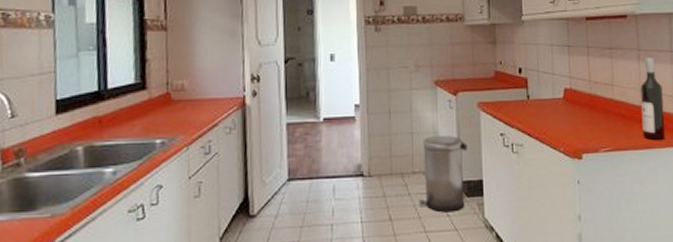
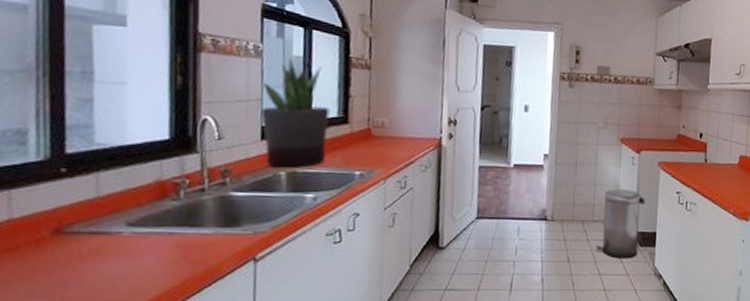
planter: none [54,24,127,143] -> present [260,57,330,168]

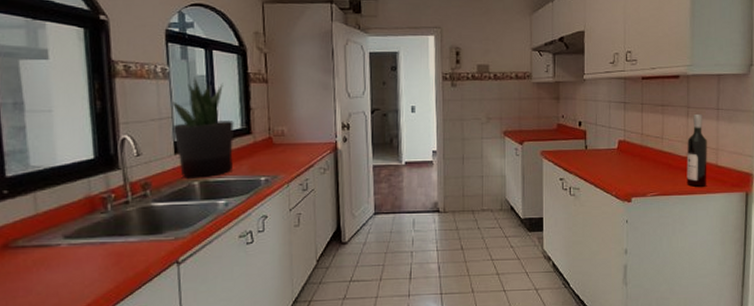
pedal bin: present [596,188,646,259] -> none [487,178,531,244]

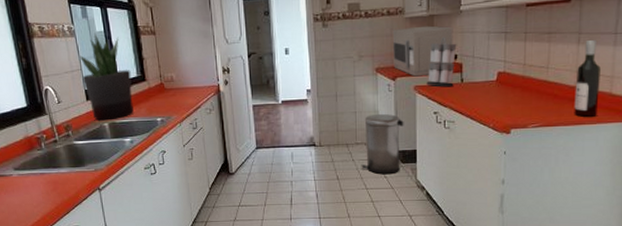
pedal bin: none [487,178,531,244] -> present [361,113,404,175]
microwave: none [520,91,577,142] -> present [392,25,453,77]
spice rack: none [552,103,581,154] -> present [426,37,457,87]

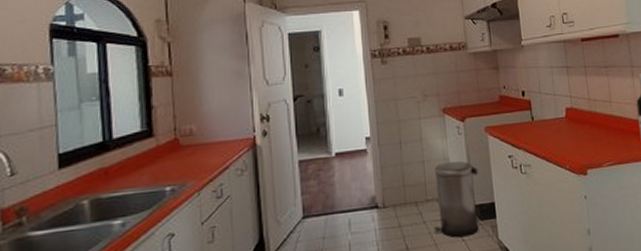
planter: present [79,33,134,121] -> none [56,75,132,197]
microwave: present [392,25,453,77] -> none [456,61,521,117]
spice rack: present [426,37,457,87] -> none [497,72,525,127]

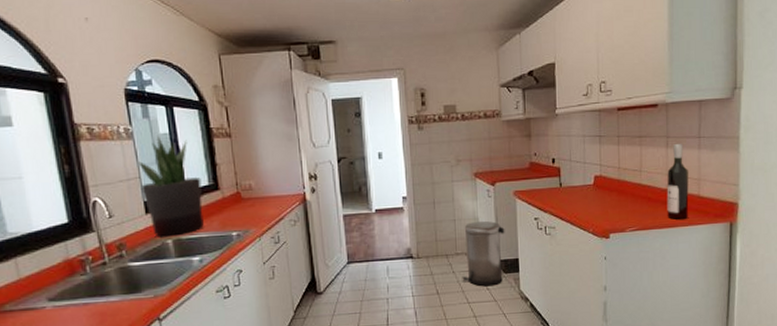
planter: none [56,75,132,197] -> present [138,135,204,237]

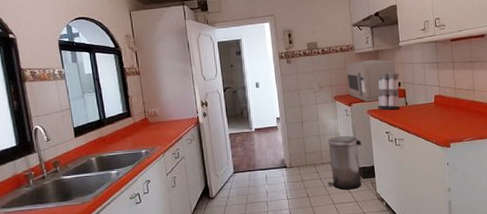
planter: present [138,135,204,237] -> none [69,75,120,155]
microwave: none [490,129,551,182] -> present [345,59,398,102]
spice rack: none [526,140,554,192] -> present [377,68,400,111]

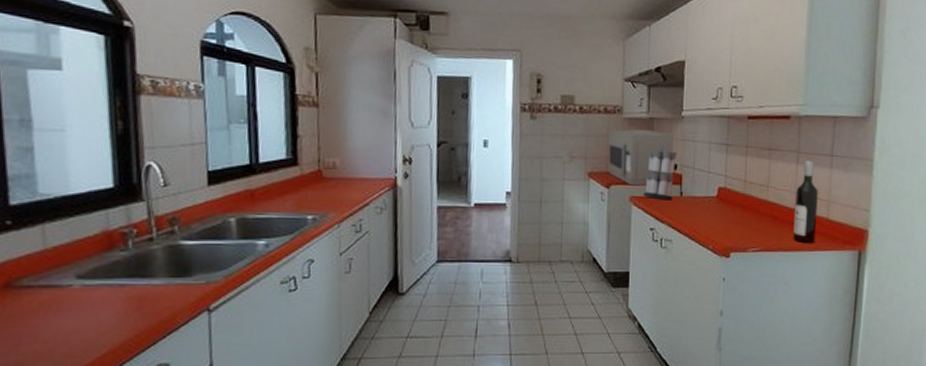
pedal bin: present [328,135,362,190] -> none [565,226,617,301]

